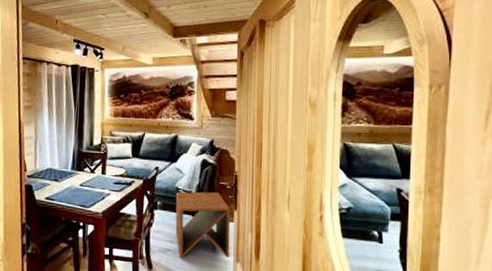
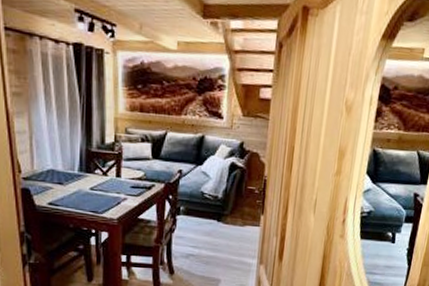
side table: present [175,191,231,259] -> none [199,196,257,263]

